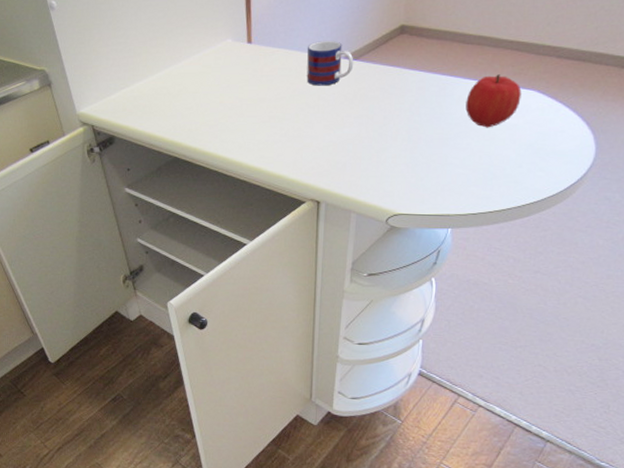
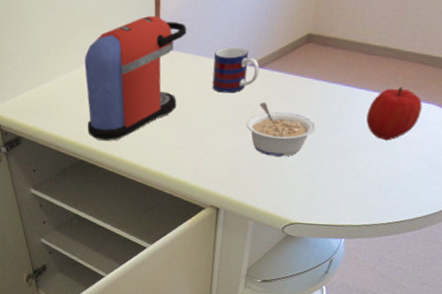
coffee maker: none [177,13,279,137] -> present [84,15,187,141]
legume: none [343,93,415,147] -> present [245,102,317,157]

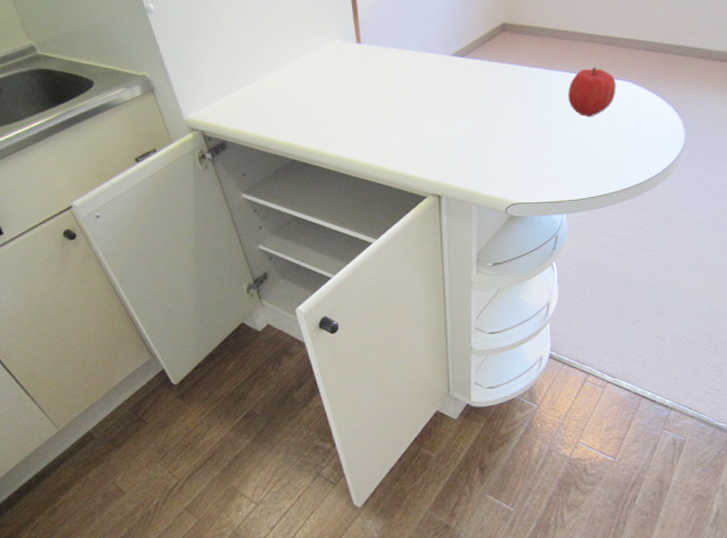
coffee maker: present [84,15,187,141] -> none [286,13,386,138]
mug: present [212,47,260,93] -> none [415,39,462,83]
legume: present [245,102,317,157] -> none [455,89,523,140]

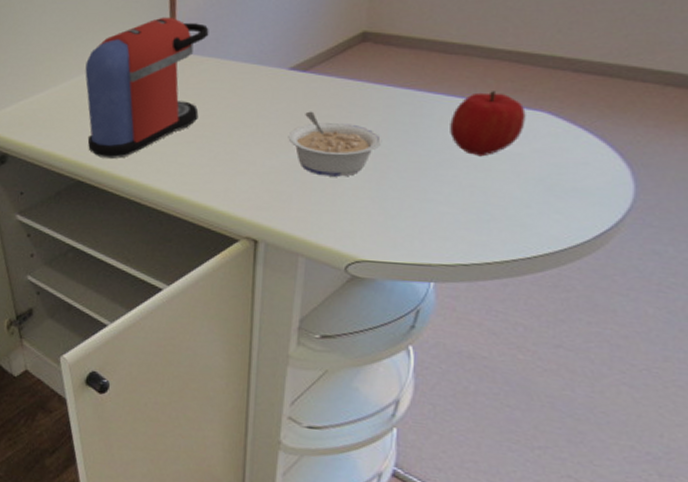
coffee maker: none [286,13,386,138] -> present [85,17,209,159]
legume: none [455,89,523,140] -> present [288,111,383,177]

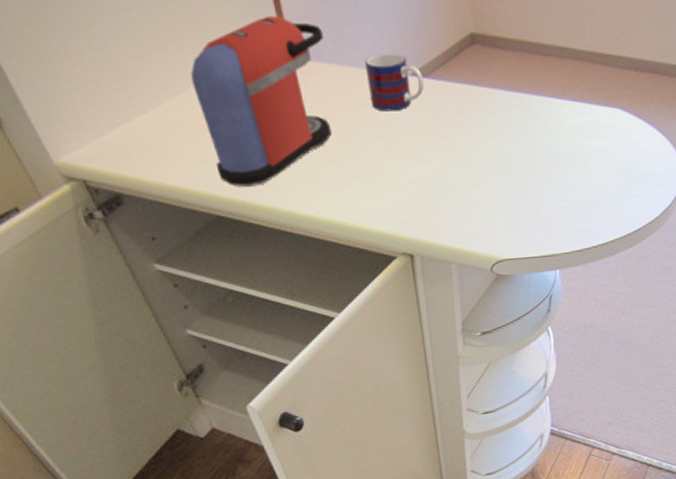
mug: none [242,49,303,101] -> present [364,53,425,112]
legume: present [288,111,383,177] -> none [421,119,503,184]
fruit: present [450,91,526,157] -> none [553,91,607,153]

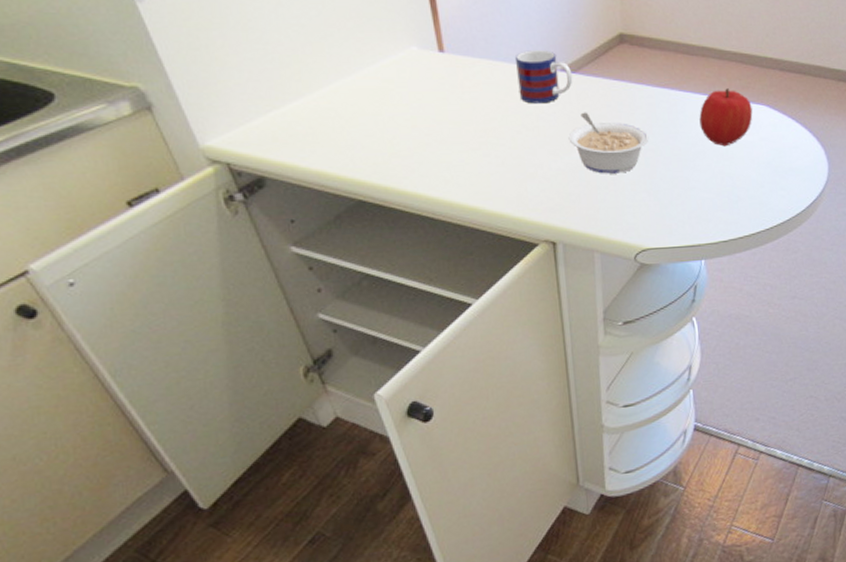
coffee maker: present [190,15,332,187] -> none [344,13,480,173]
legume: none [421,119,503,184] -> present [568,112,649,174]
fruit: none [553,91,607,153] -> present [699,88,753,147]

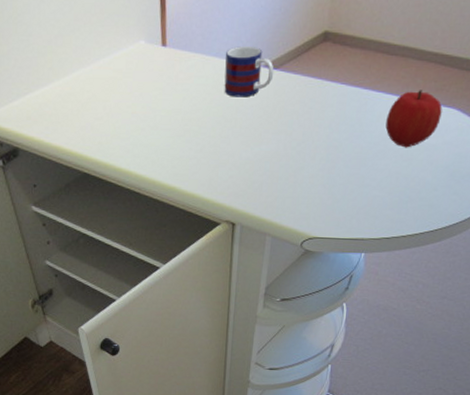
legume: present [568,112,649,174] -> none [260,107,335,167]

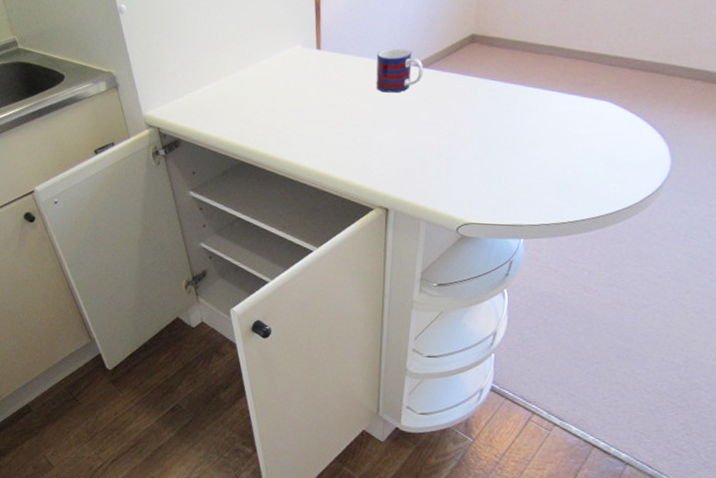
fruit: present [385,90,442,148] -> none [537,84,594,138]

